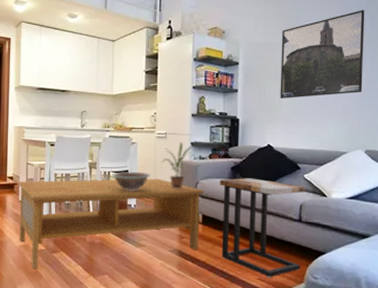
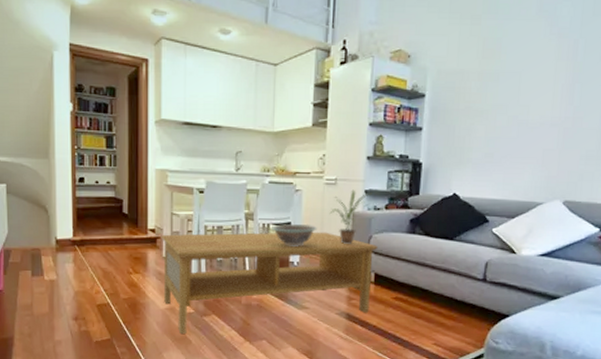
side table: present [220,178,305,278] -> none [394,232,493,343]
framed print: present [280,10,365,98] -> none [471,32,579,139]

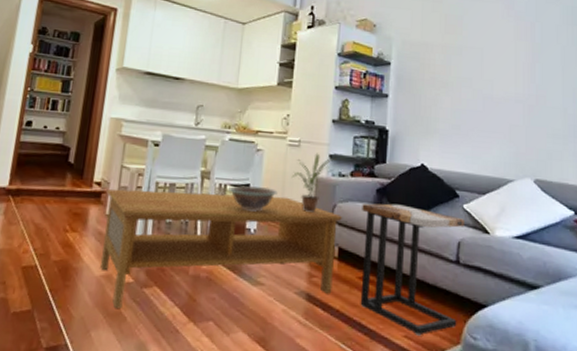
side table: none [394,232,493,343] -> present [360,203,465,336]

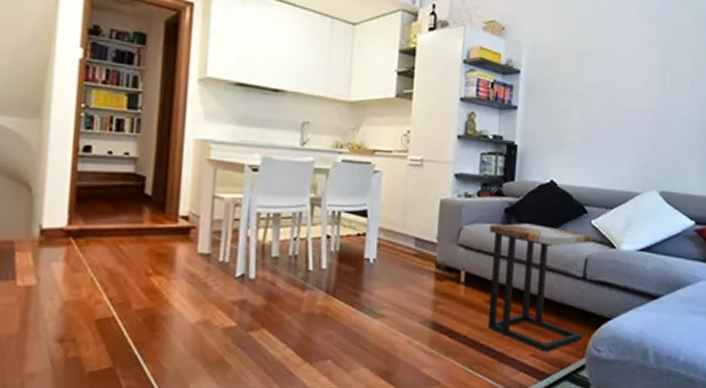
coffee table: present [100,189,343,308] -> none [195,221,470,355]
decorative bowl: present [228,185,278,212] -> none [343,212,399,240]
potted plant: present [291,153,337,212] -> none [413,172,463,237]

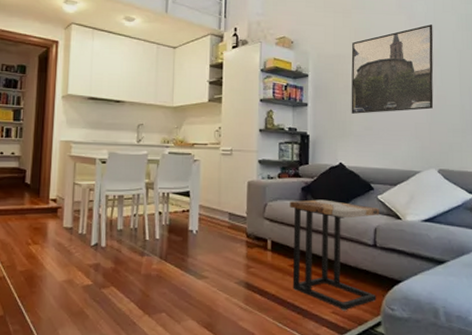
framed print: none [568,19,667,123] -> present [351,24,434,114]

